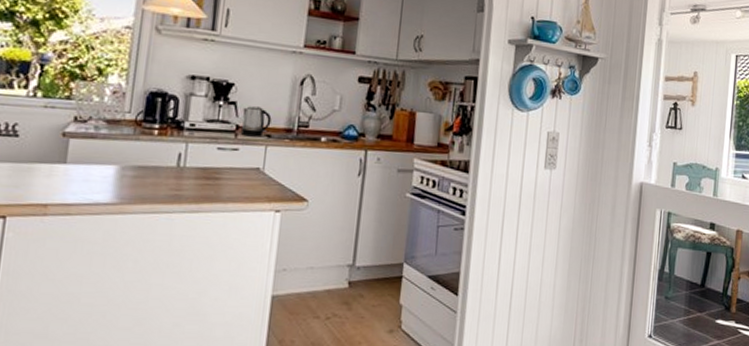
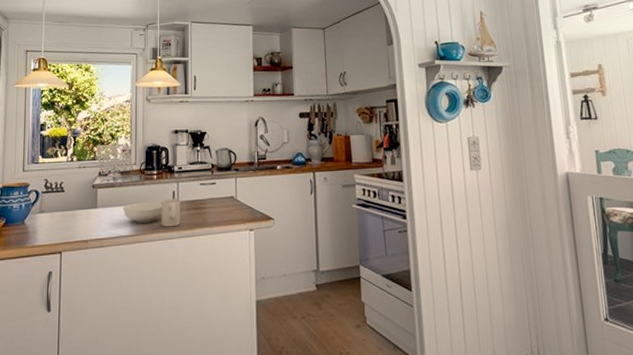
bowl: none [104,162,163,190] -> present [122,202,163,223]
cup: none [156,162,188,198] -> present [161,199,181,227]

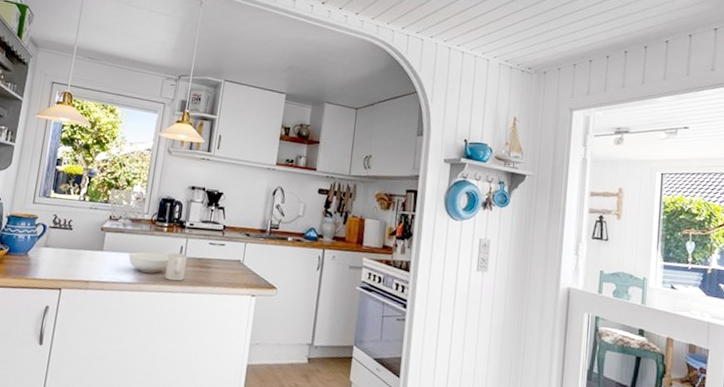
kettle: present [215,147,237,172] -> none [226,210,250,236]

